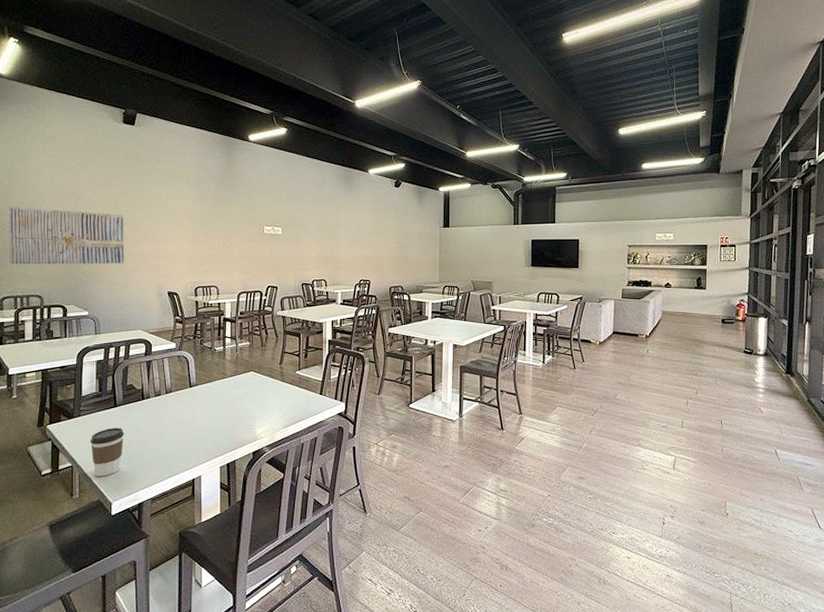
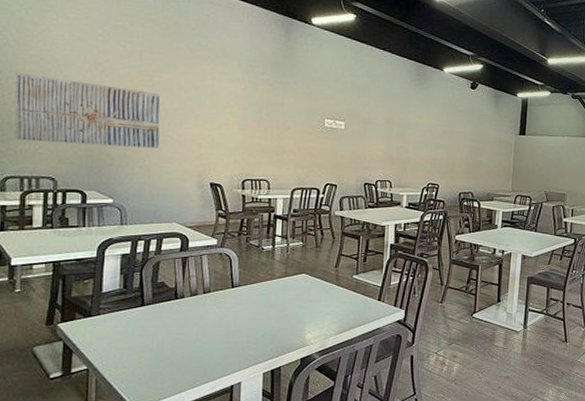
coffee cup: present [90,427,125,477] -> none [110,328,153,381]

